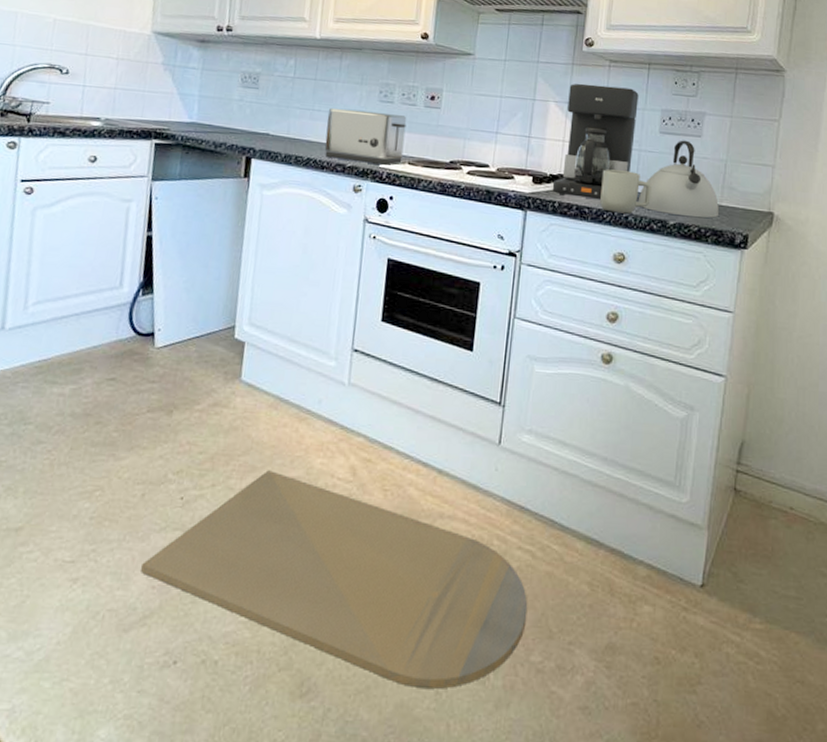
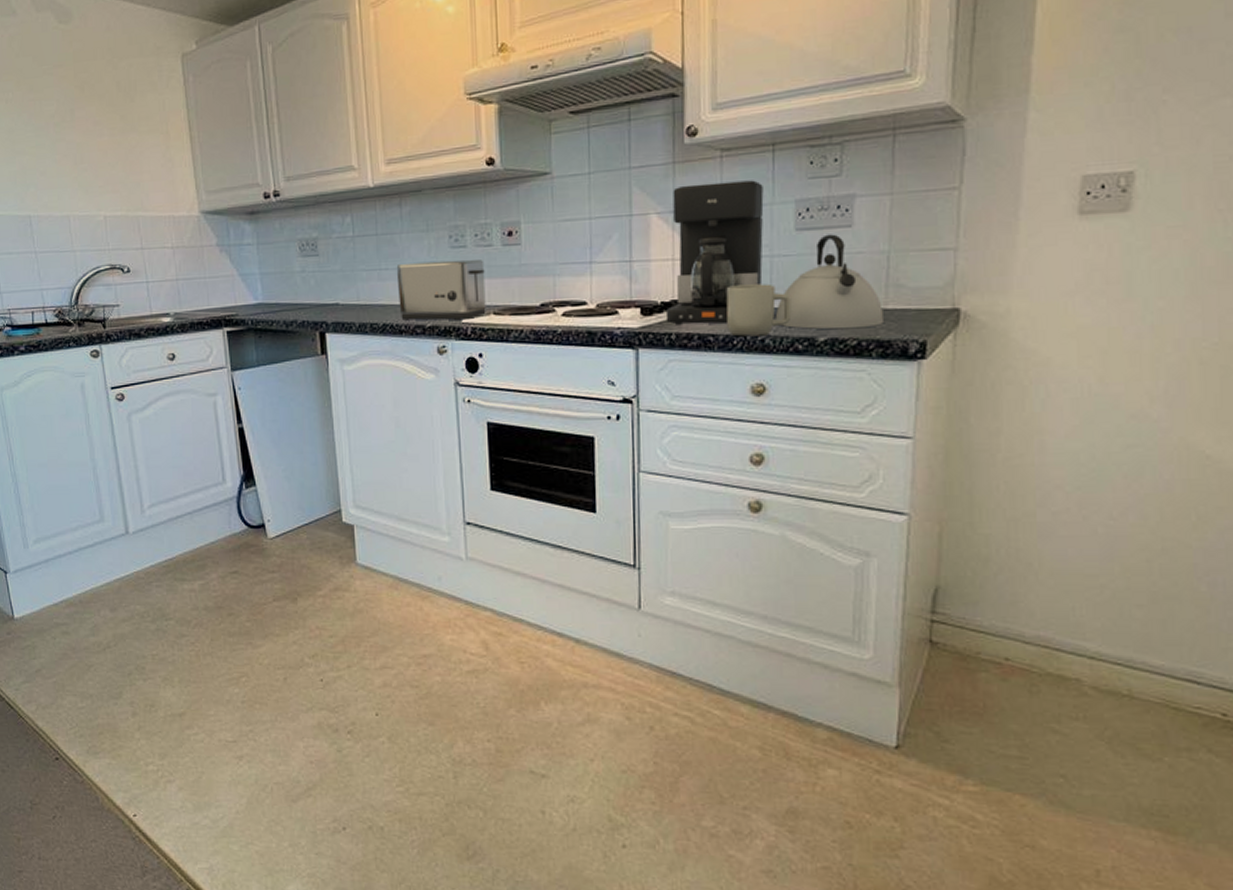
door mat: present [141,470,528,689] -> none [297,649,693,852]

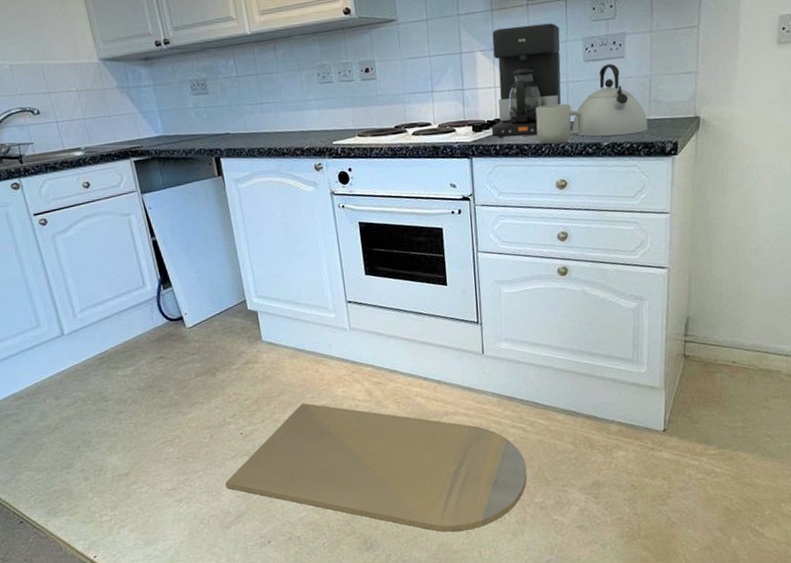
door mat: none [297,649,693,852] -> present [225,403,527,532]
toaster: present [396,259,486,321] -> none [275,92,352,145]

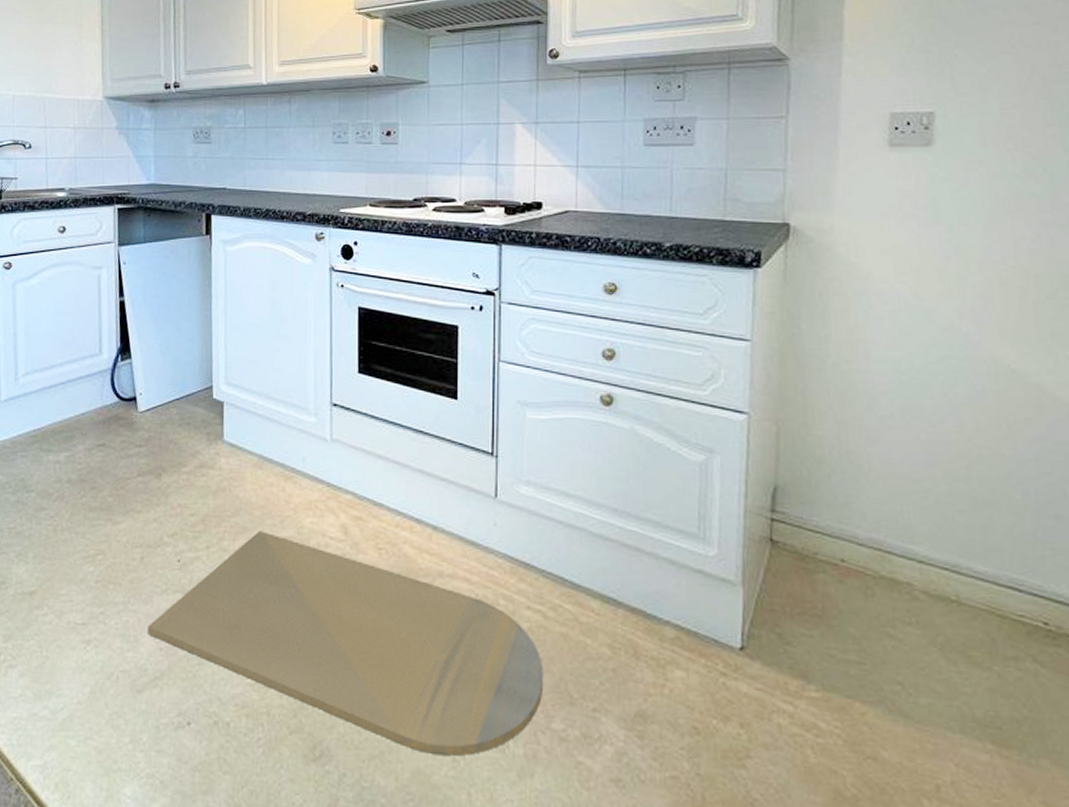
coffee maker: present [491,23,562,138] -> none [527,99,616,227]
mug: present [535,103,584,145] -> none [582,191,641,239]
kettle: present [571,63,648,137] -> none [625,151,722,237]

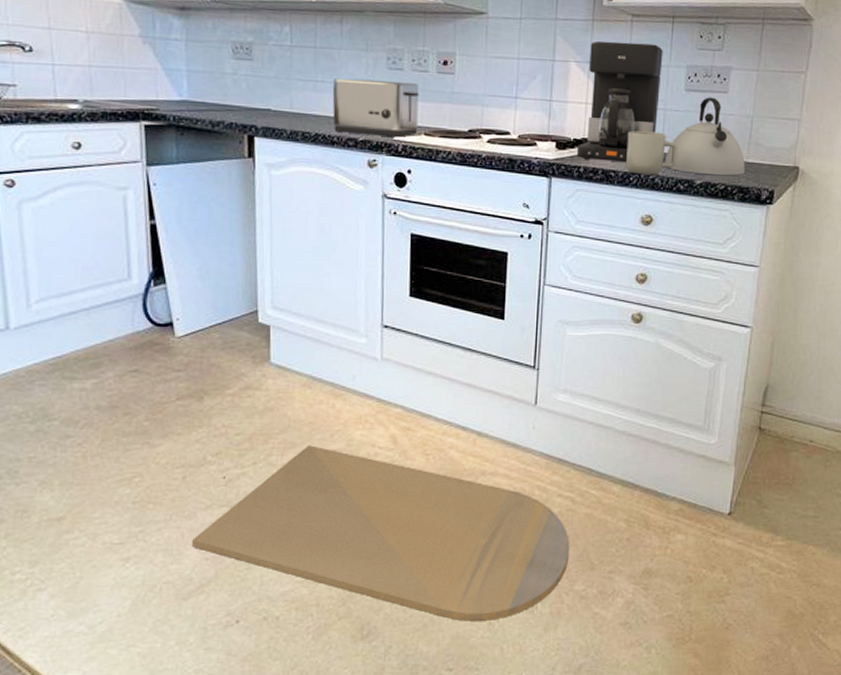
toaster: none [282,154,364,210] -> present [332,77,419,138]
coffee maker: none [527,99,616,227] -> present [576,41,663,163]
mug: none [582,191,641,239] -> present [626,130,678,176]
kettle: none [625,151,722,237] -> present [664,97,745,176]

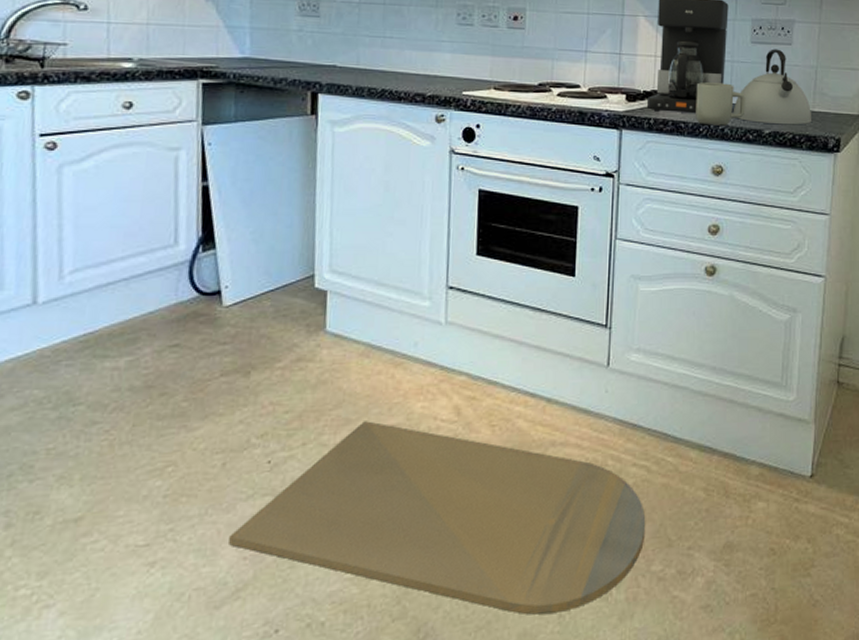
toaster: present [332,77,419,138] -> none [400,33,489,93]

